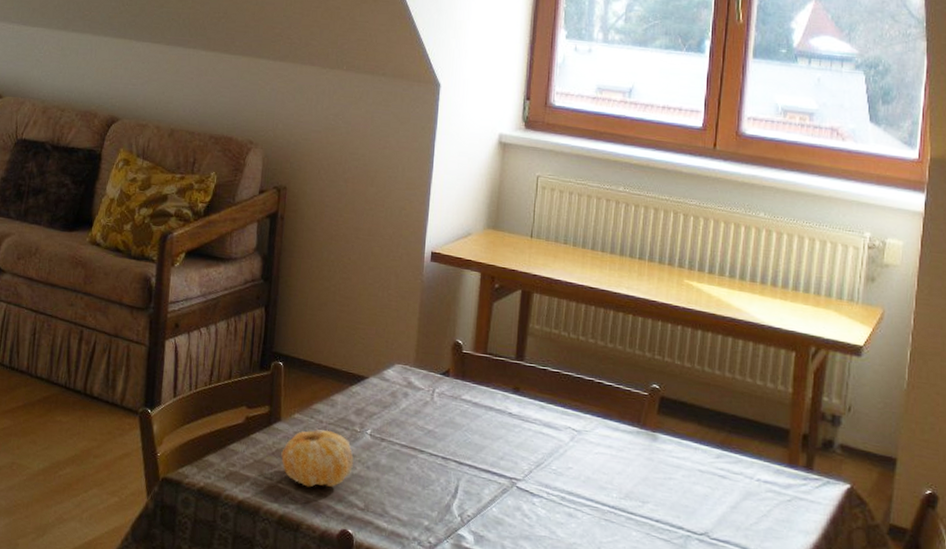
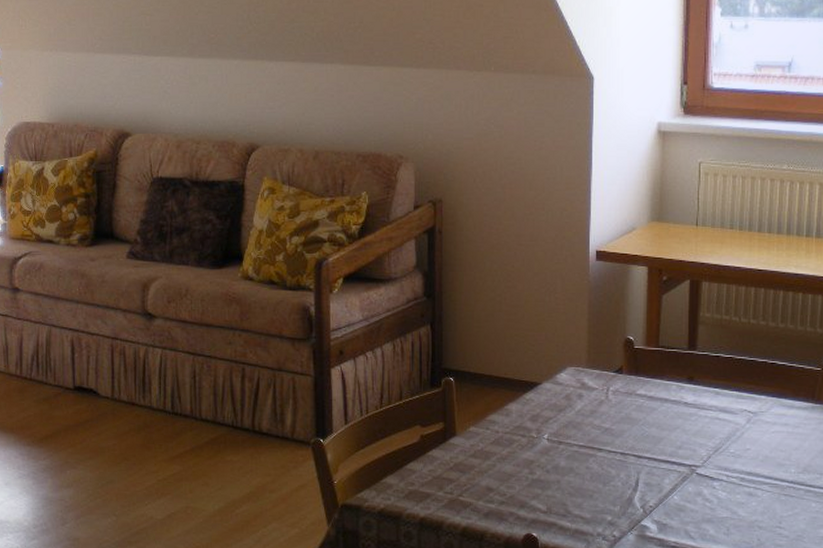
fruit: present [281,429,354,488] -> none [459,439,532,497]

